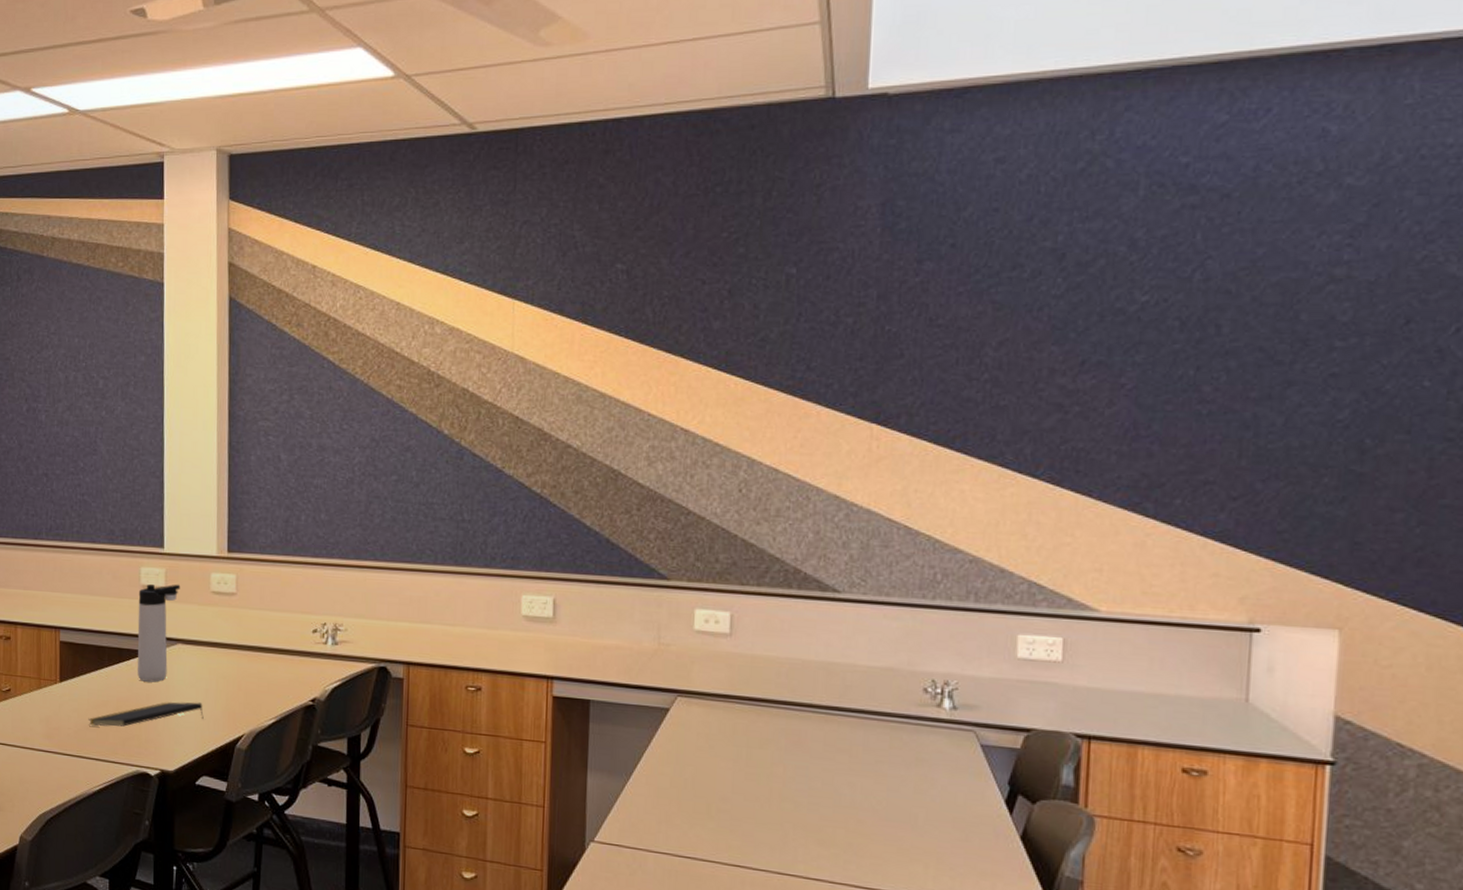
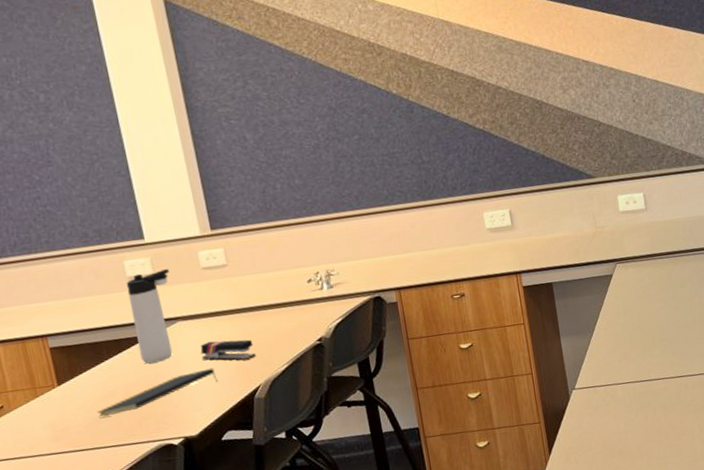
stapler: none [193,673,246,703] -> present [200,339,257,361]

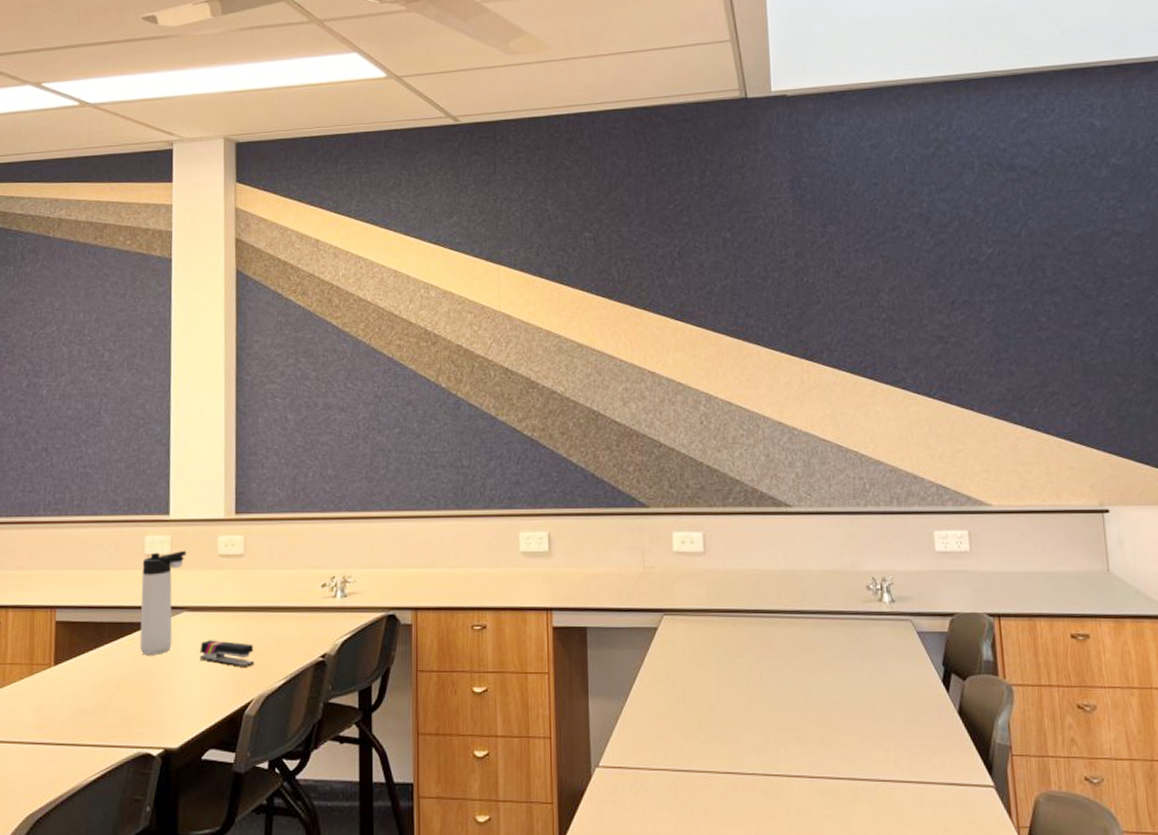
notepad: present [97,368,218,418] -> none [85,671,211,709]

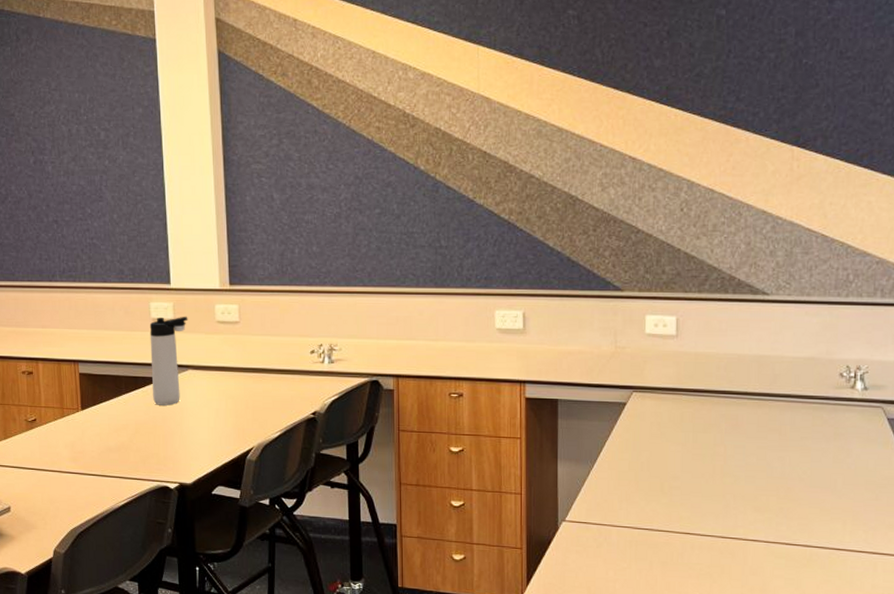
stapler: present [199,640,255,667] -> none [205,395,254,420]

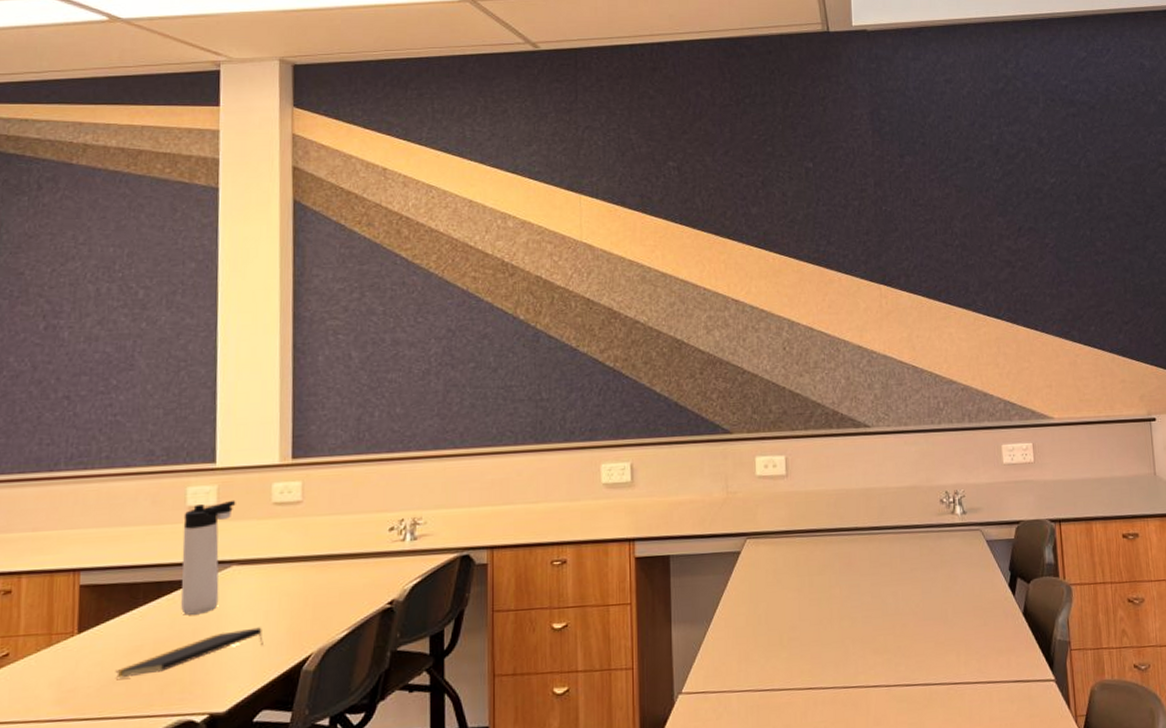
notepad: none [110,421,216,448] -> present [115,627,263,679]

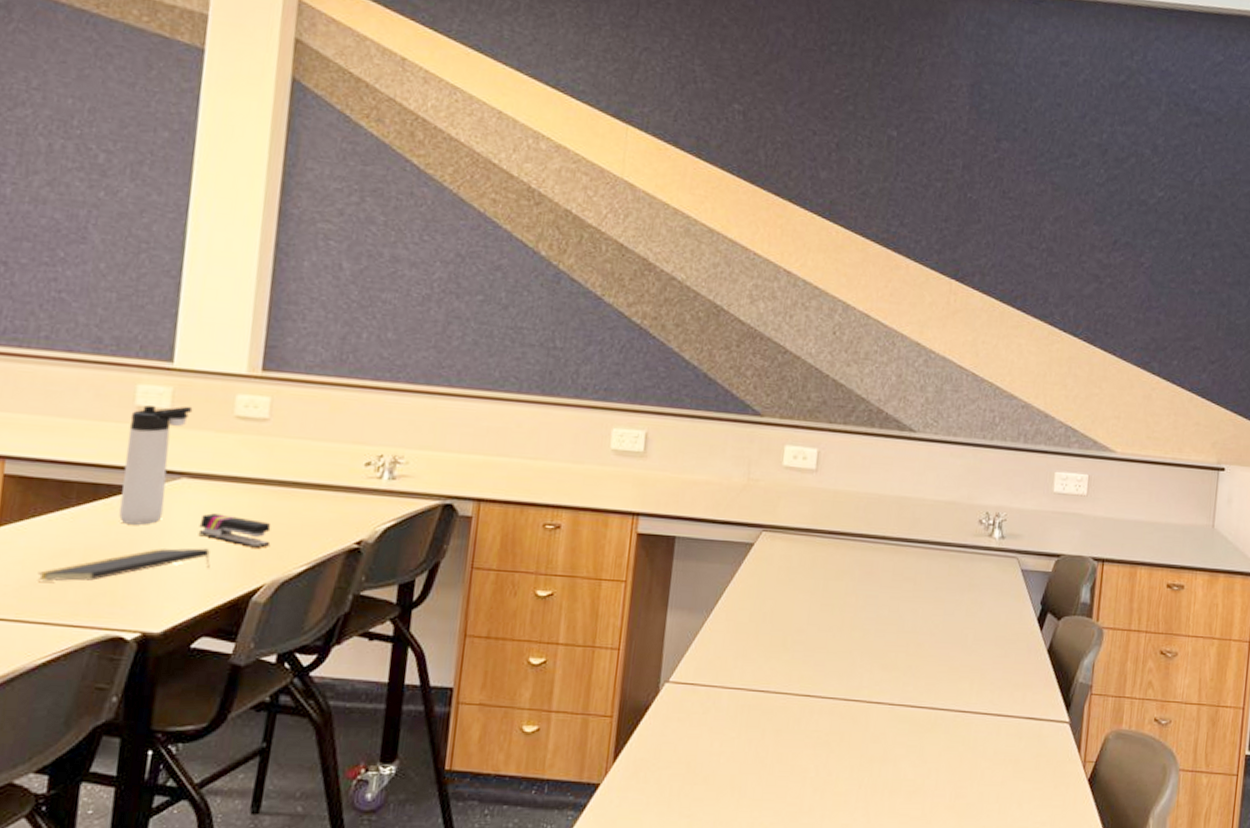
stapler: none [250,593,314,621] -> present [198,513,271,548]

